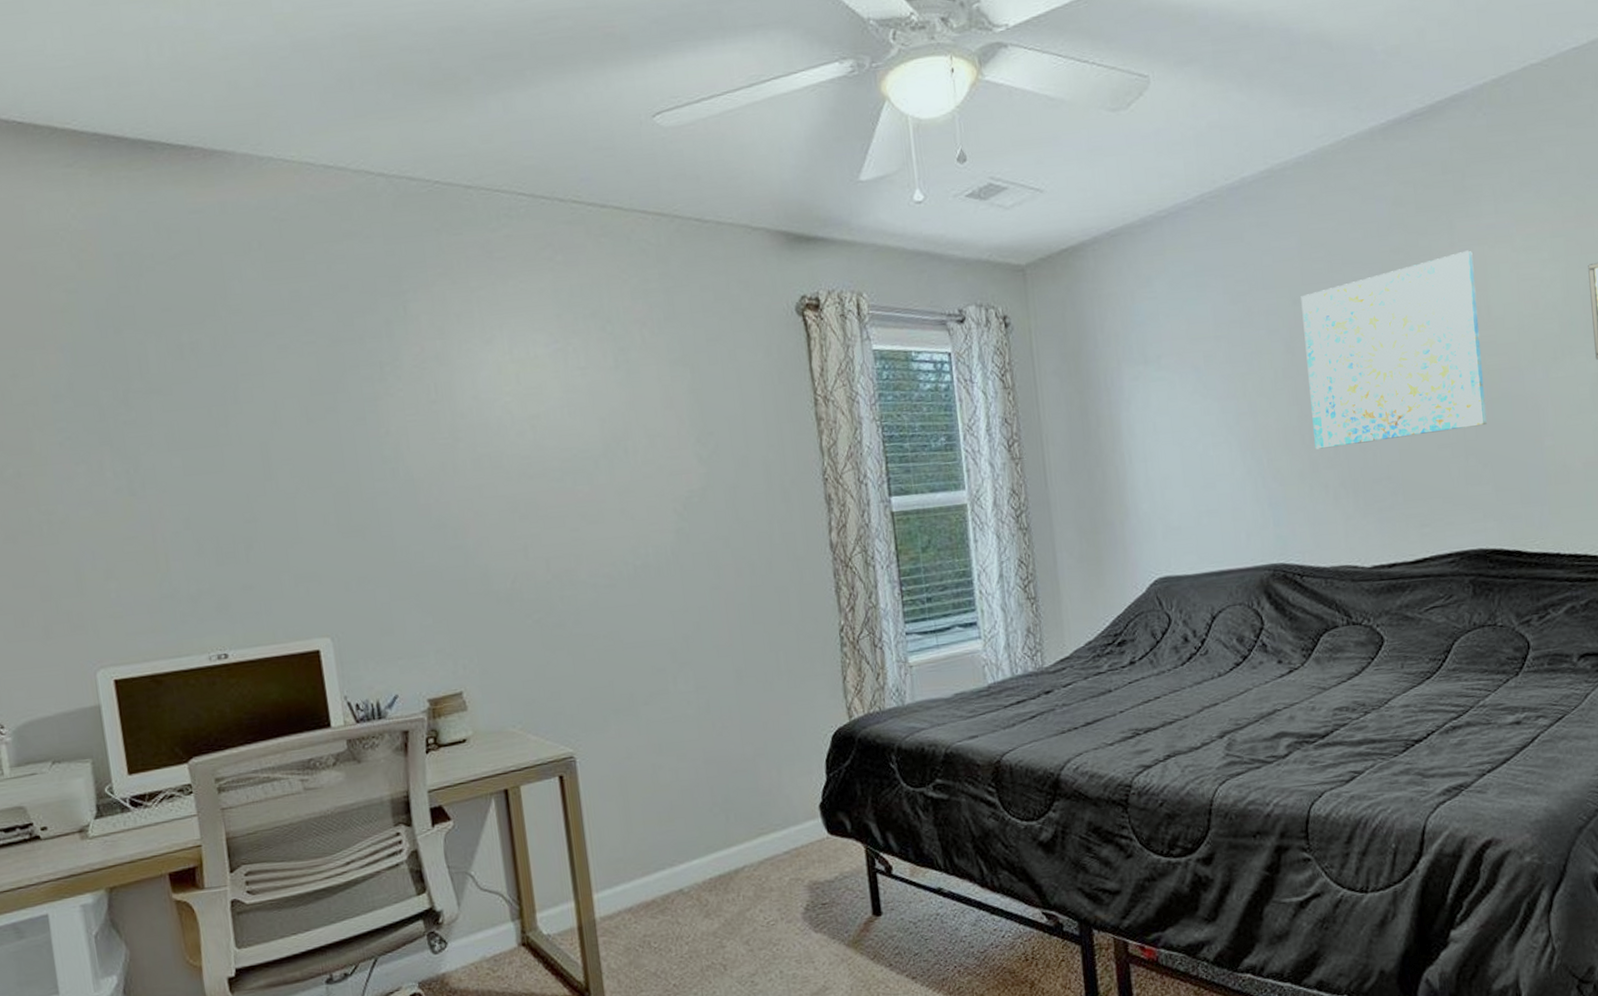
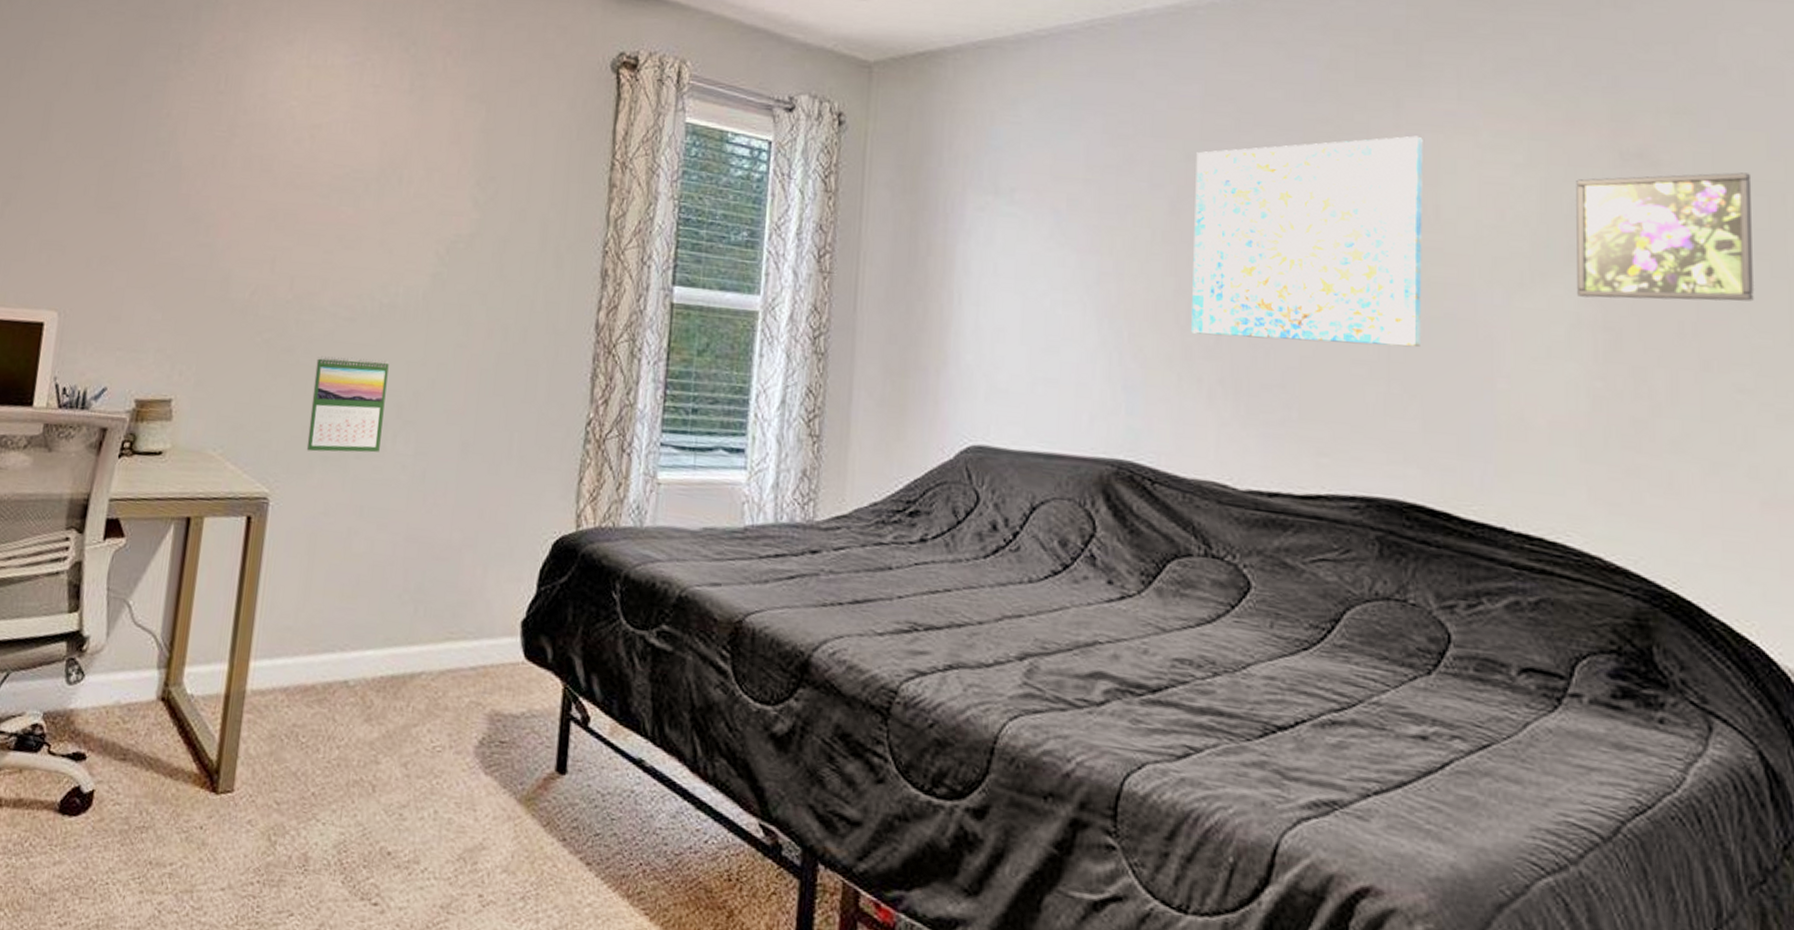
calendar: none [588,615,664,708] -> present [306,356,389,453]

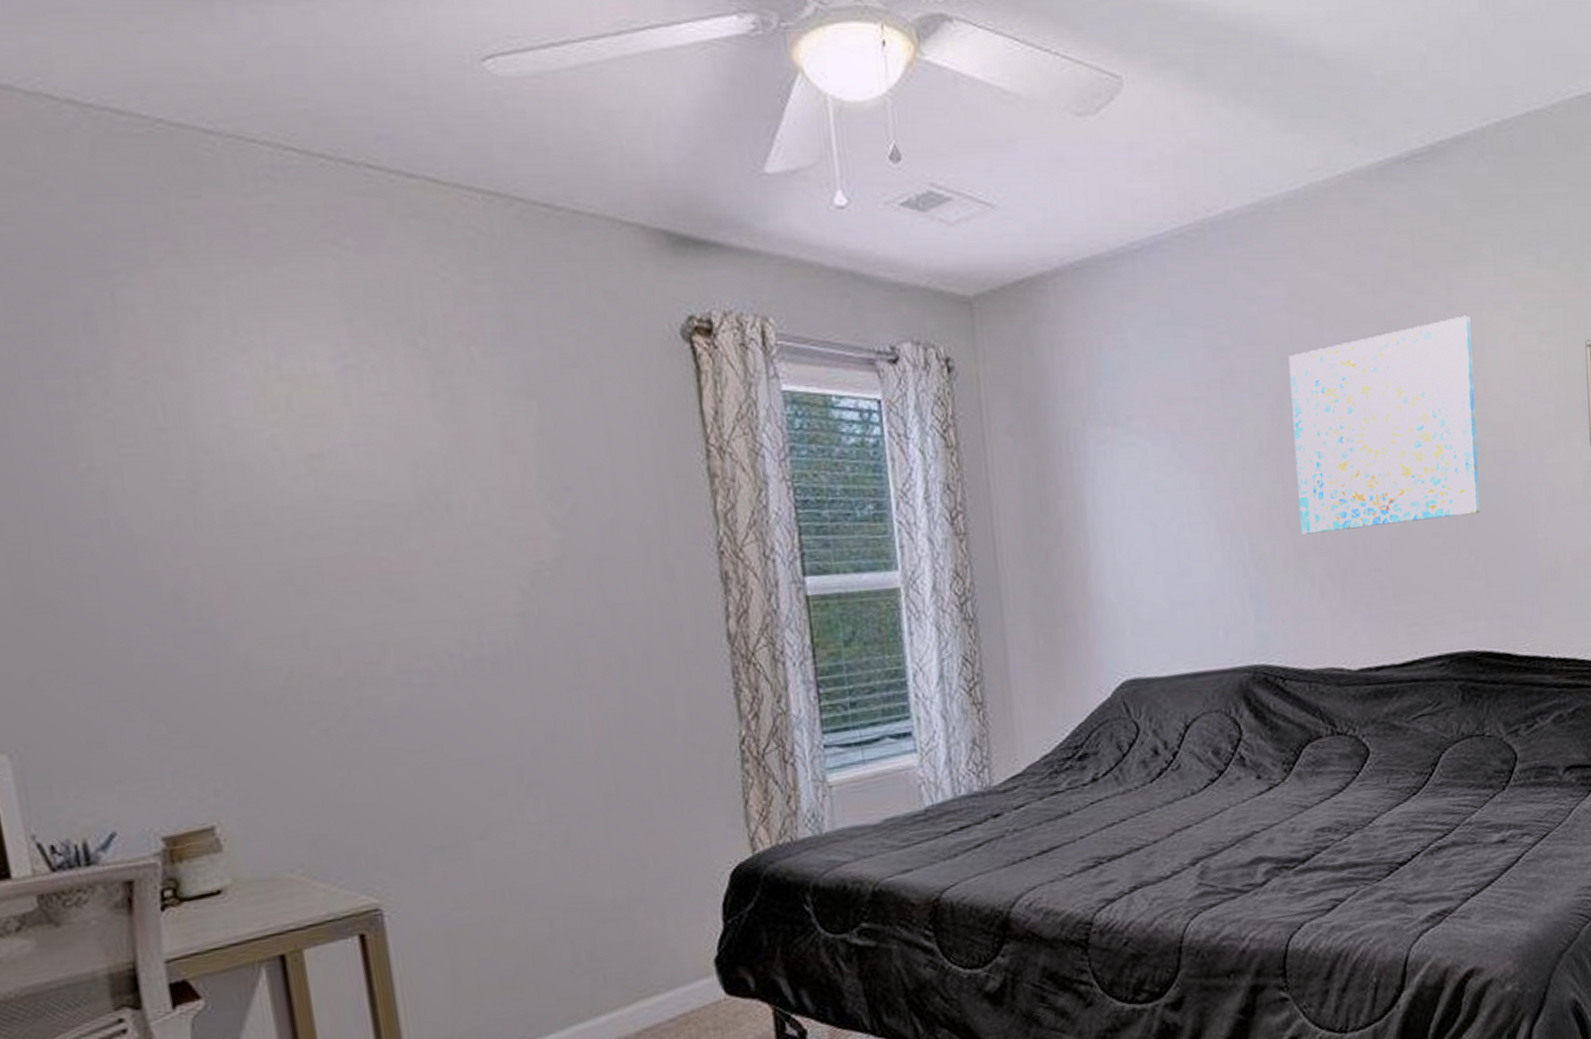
calendar: present [306,356,389,453] -> none [397,723,506,845]

